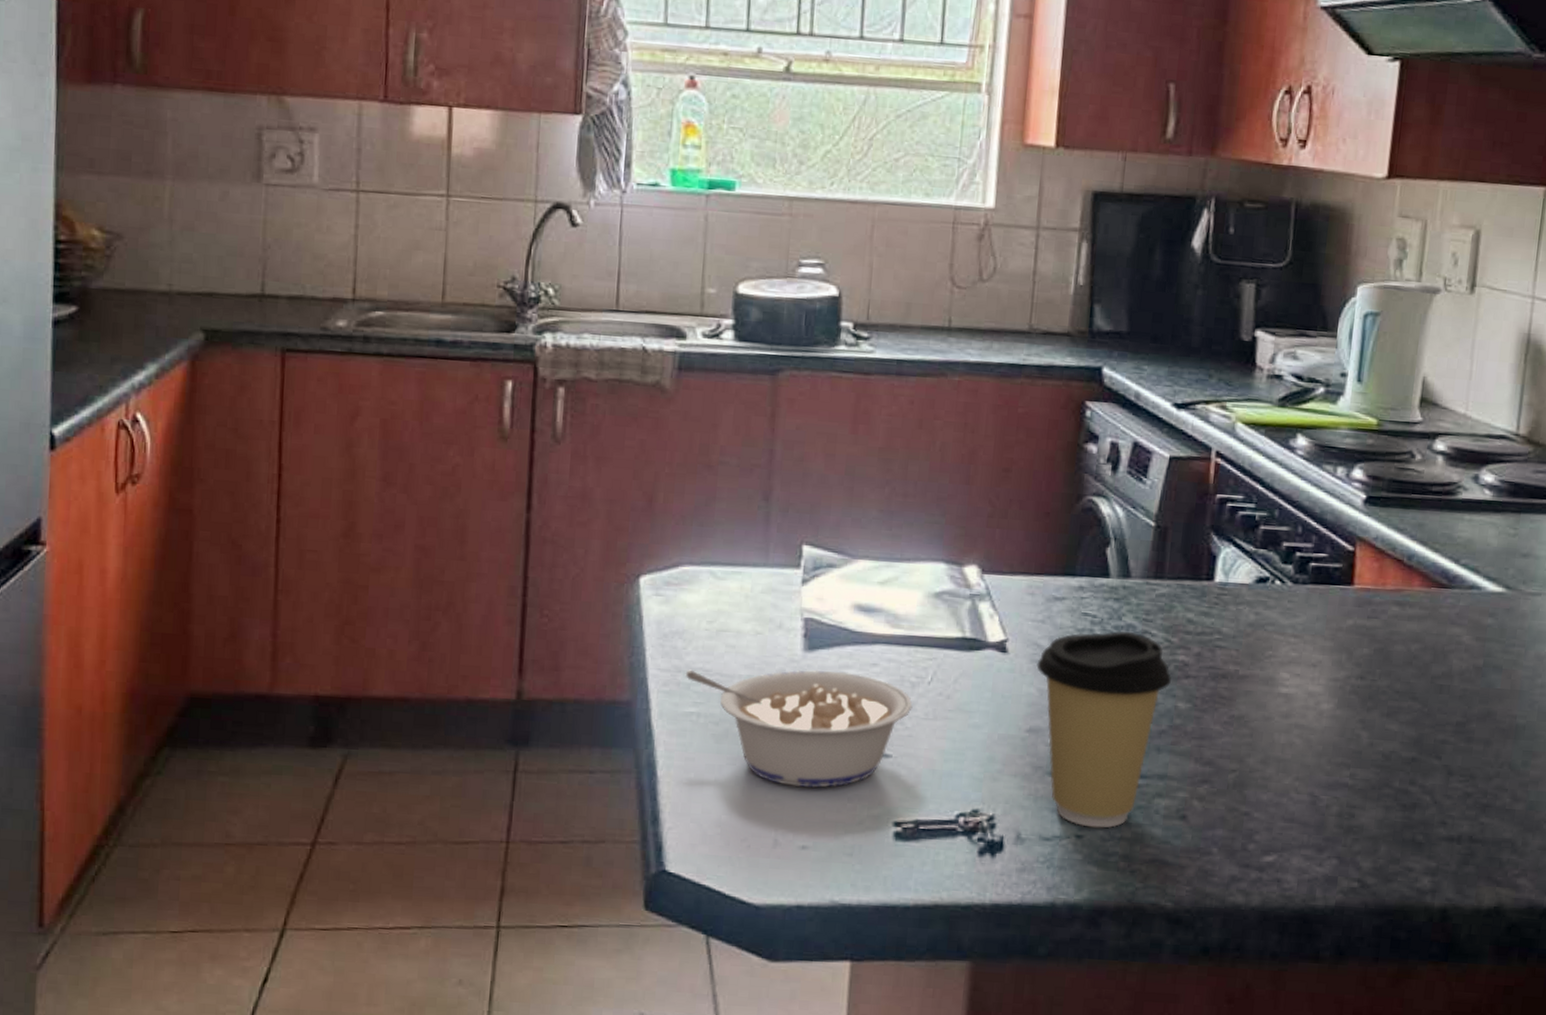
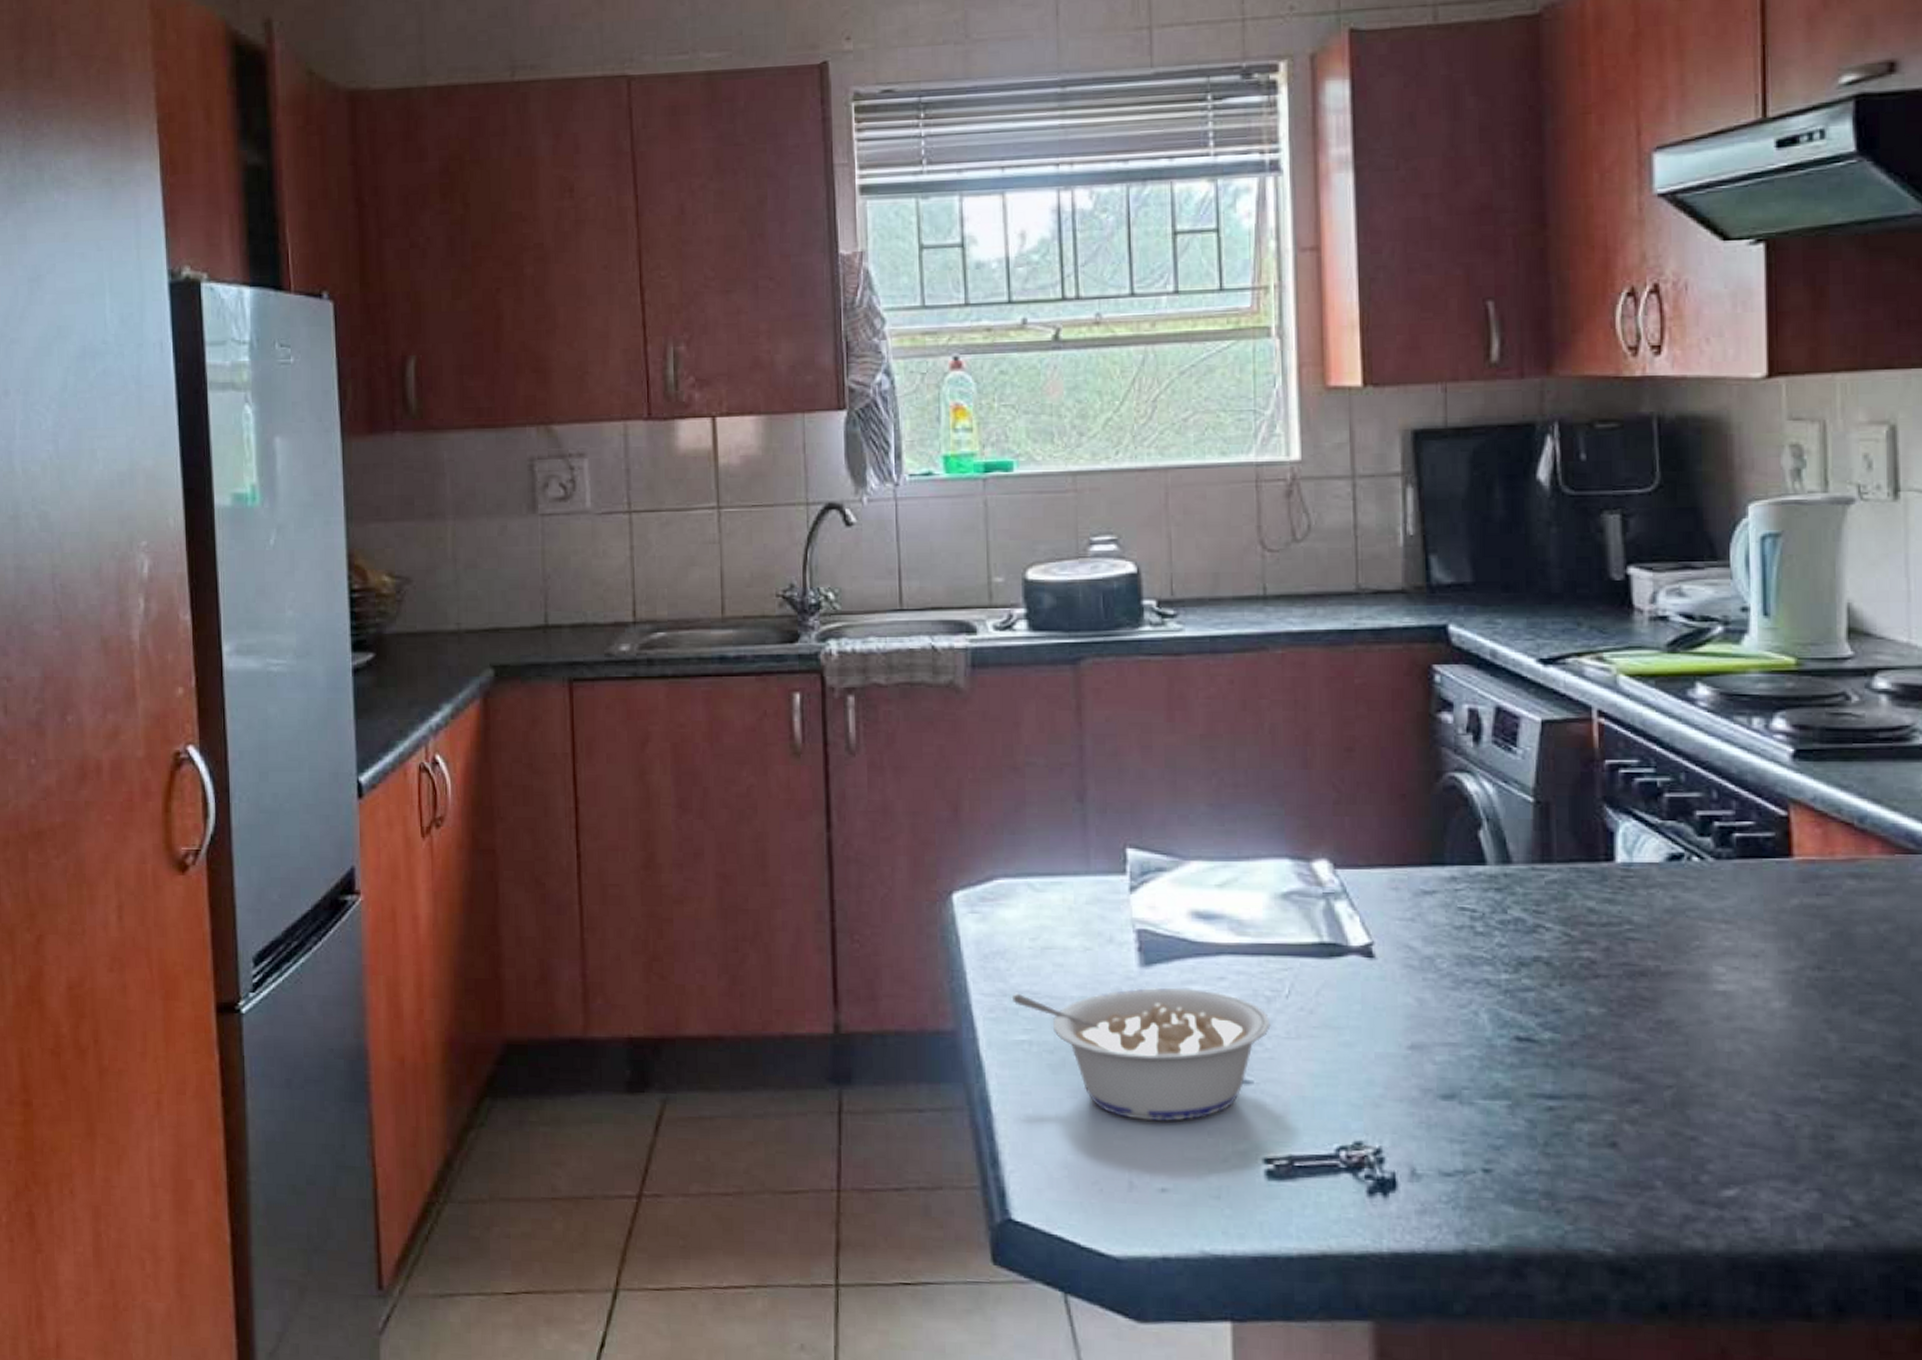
coffee cup: present [1036,631,1171,828] -> none [1411,926,1577,1160]

